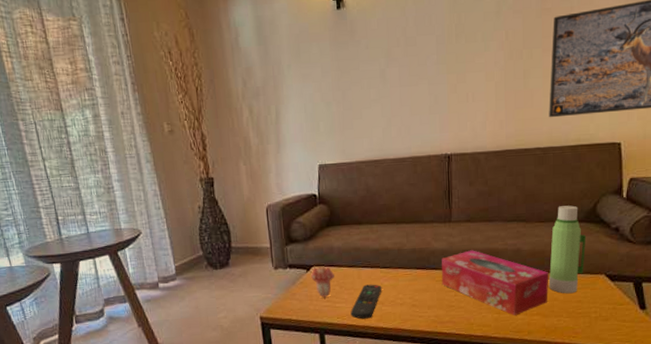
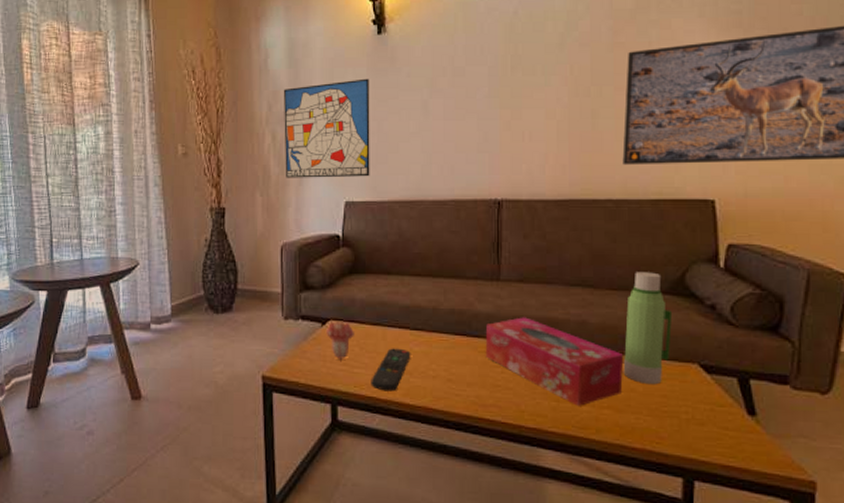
wall art: none [255,52,339,147] -> present [283,78,370,178]

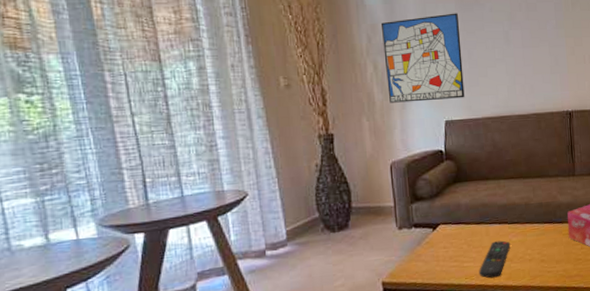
anatomical model: present [327,322,354,359] -> none [438,224,462,257]

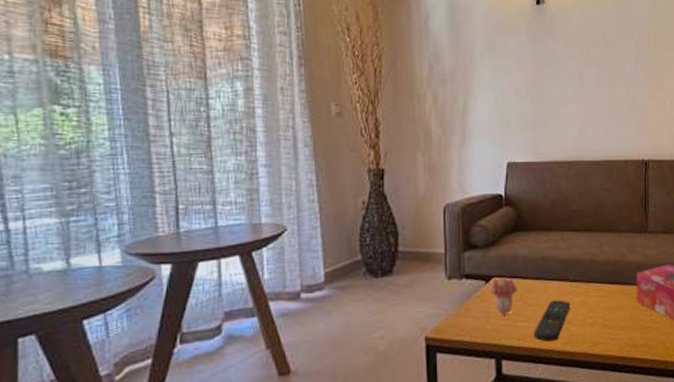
wall art: present [380,13,465,103] -> none [444,45,531,140]
anatomical model: none [438,224,462,257] -> present [490,278,517,315]

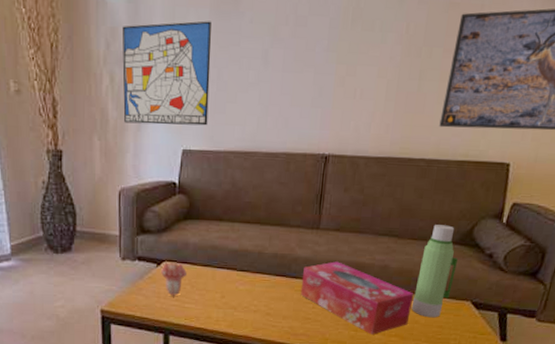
wall art: none [444,45,531,140] -> present [122,21,212,126]
remote control: present [533,300,571,342] -> none [199,286,237,323]

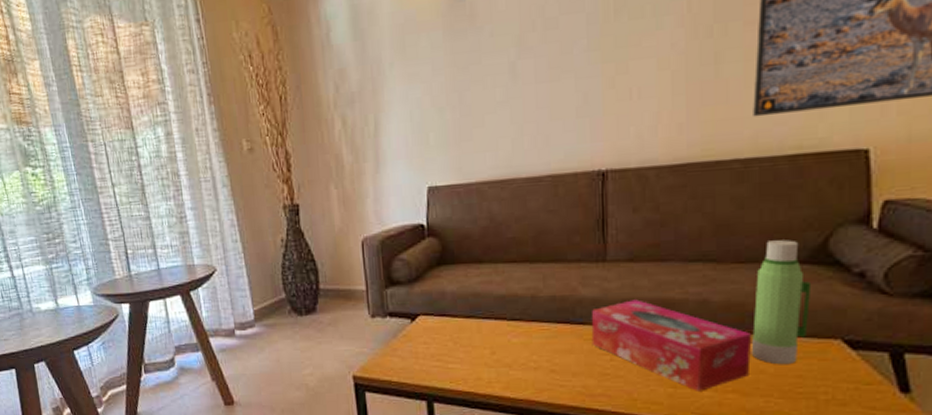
wall art: present [122,21,212,126] -> none [350,43,454,166]
anatomical model: present [161,263,187,296] -> none [417,316,447,355]

